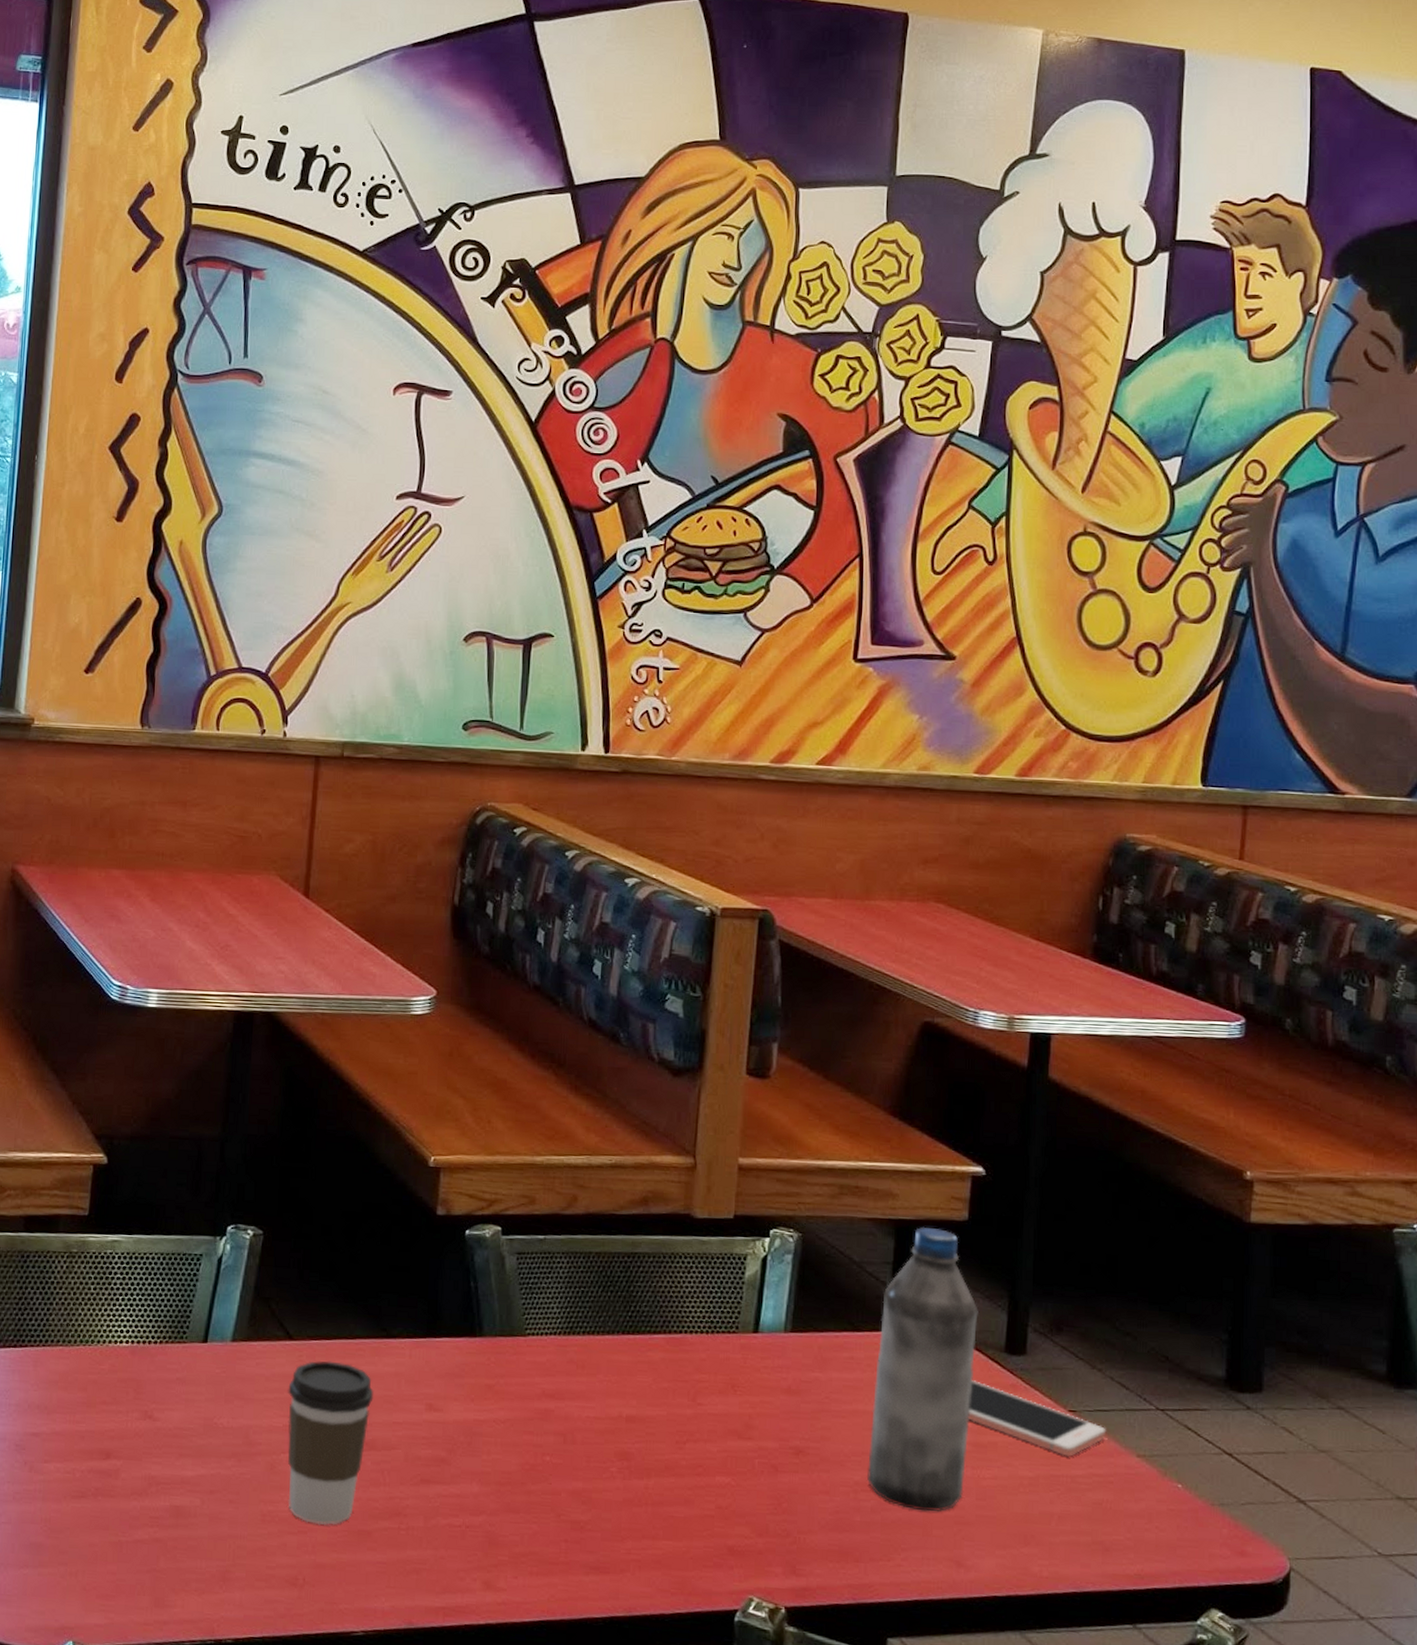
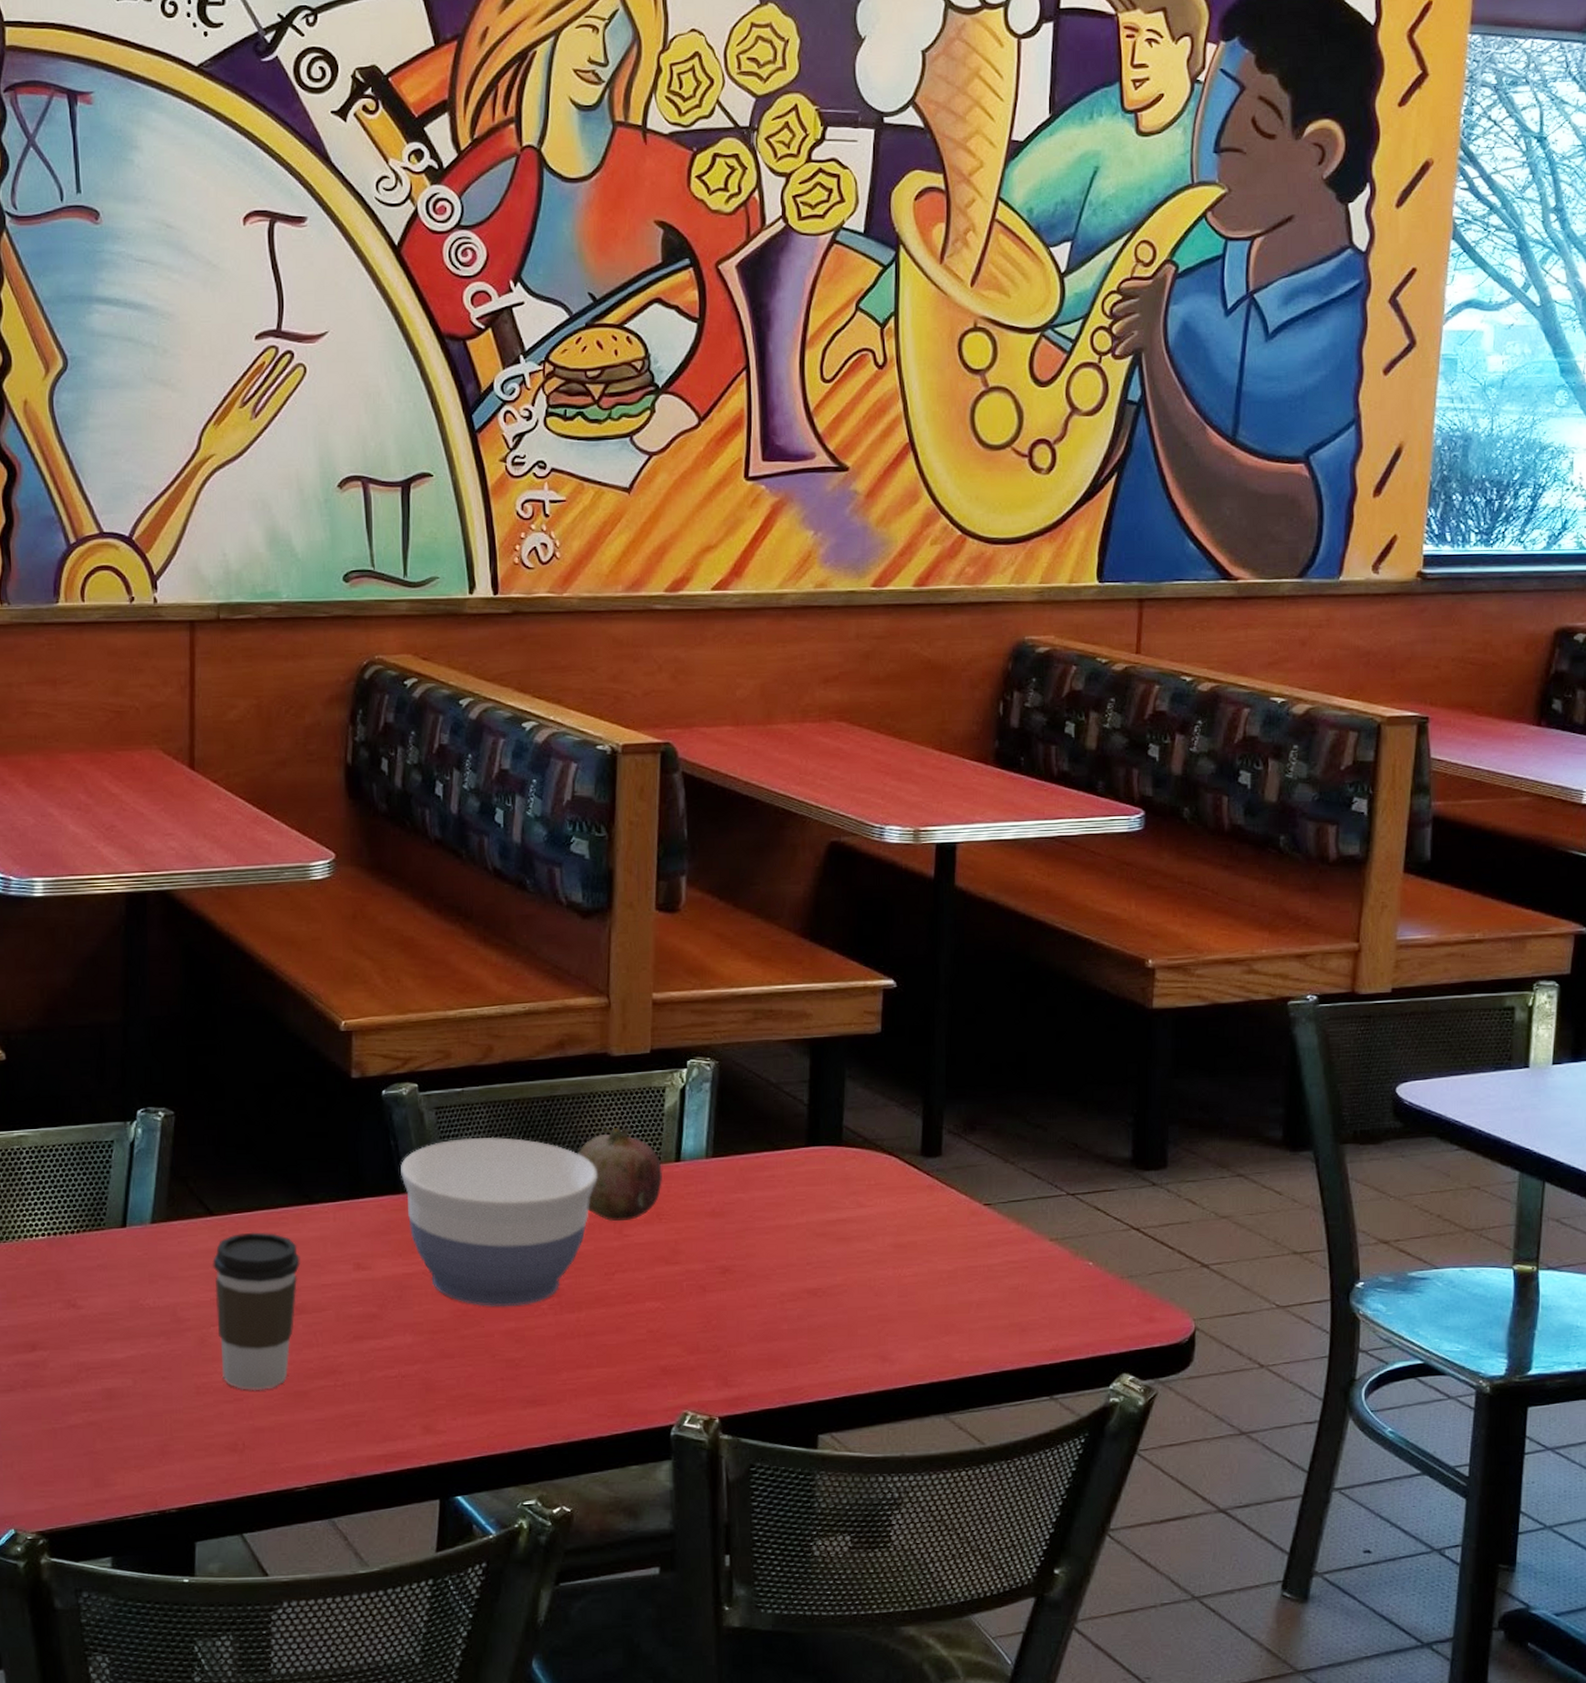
bowl: none [478,1286,674,1466] -> present [400,1136,598,1308]
fruit: none [654,1291,740,1389] -> present [577,1128,662,1222]
water bottle: present [866,1226,978,1512] -> none [792,1043,894,1313]
cell phone: present [968,1380,1106,1457] -> none [888,1185,1020,1248]

